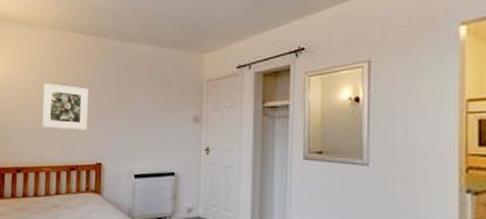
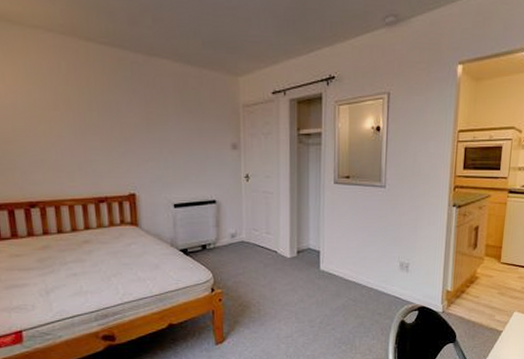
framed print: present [42,83,88,131] -> none [50,102,114,158]

